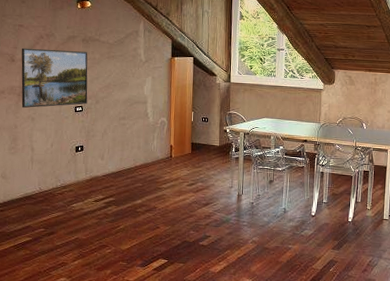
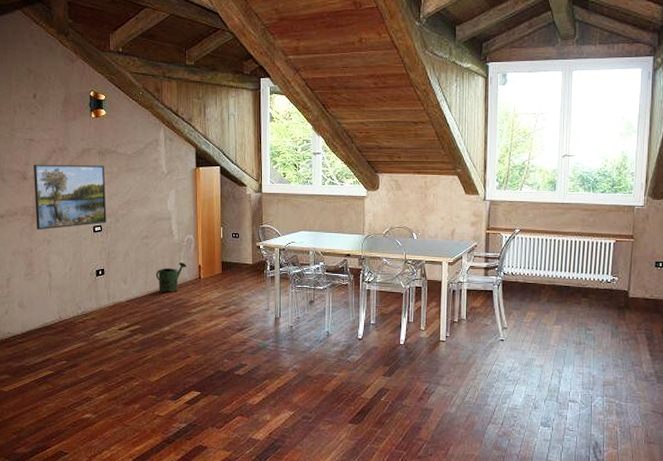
watering can: none [130,142,159,169] -> present [155,262,186,292]

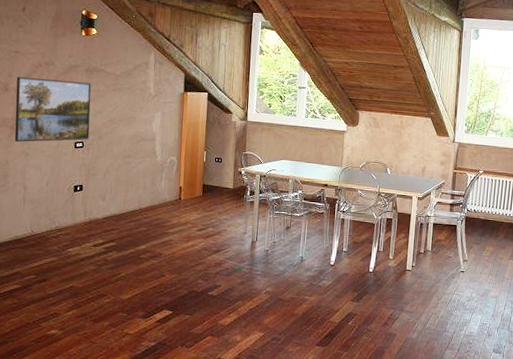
watering can: present [155,262,186,292] -> none [135,183,167,212]

